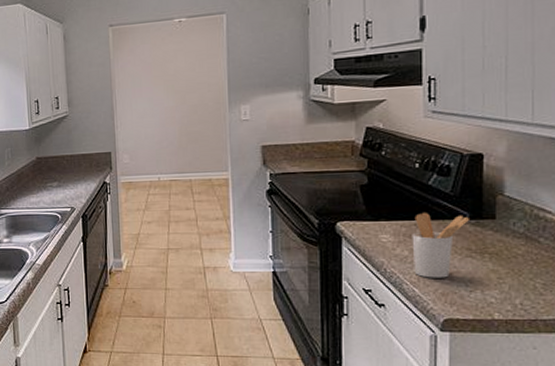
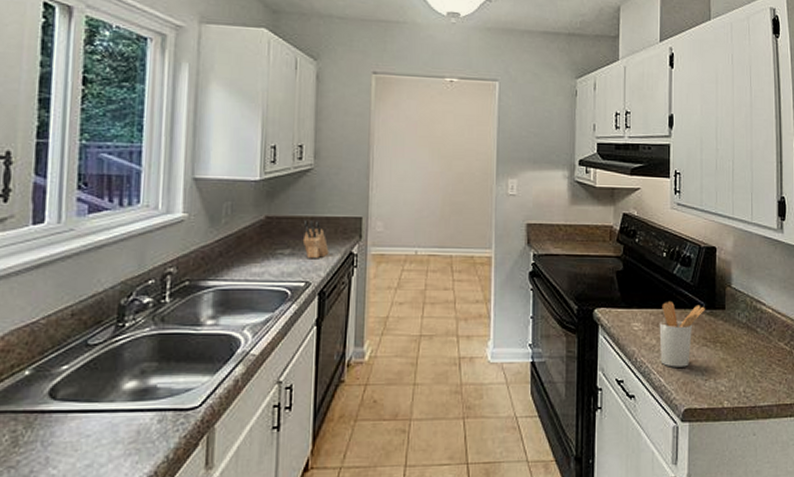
knife block: none [65,157,87,188] -> present [302,219,329,258]

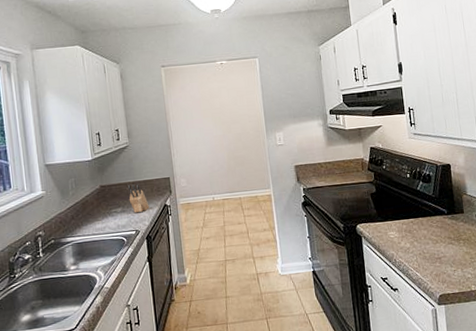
utensil holder: present [659,300,705,367] -> none [410,211,447,264]

